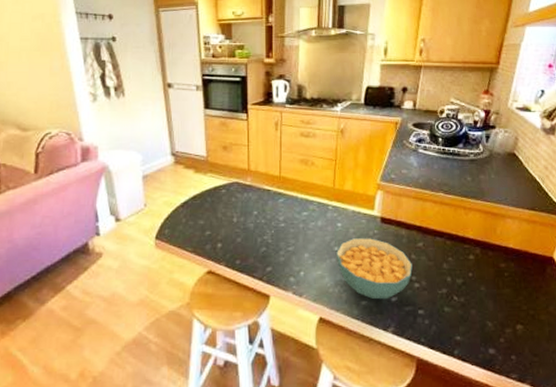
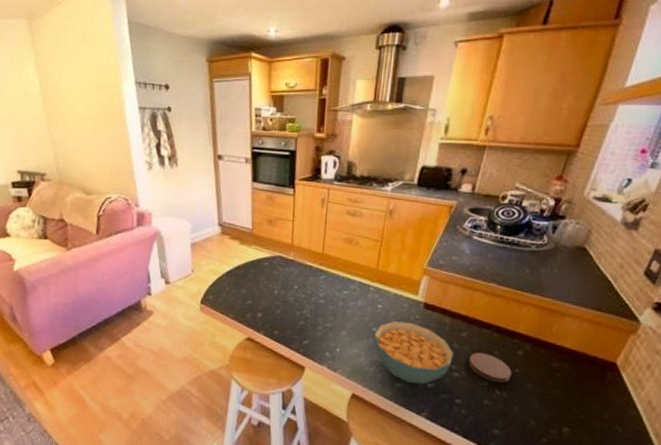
coaster: none [426,261,466,288] -> present [468,352,512,383]

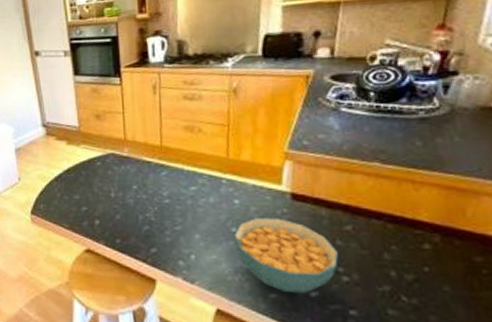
coaster: present [468,352,512,383] -> none [358,249,420,286]

